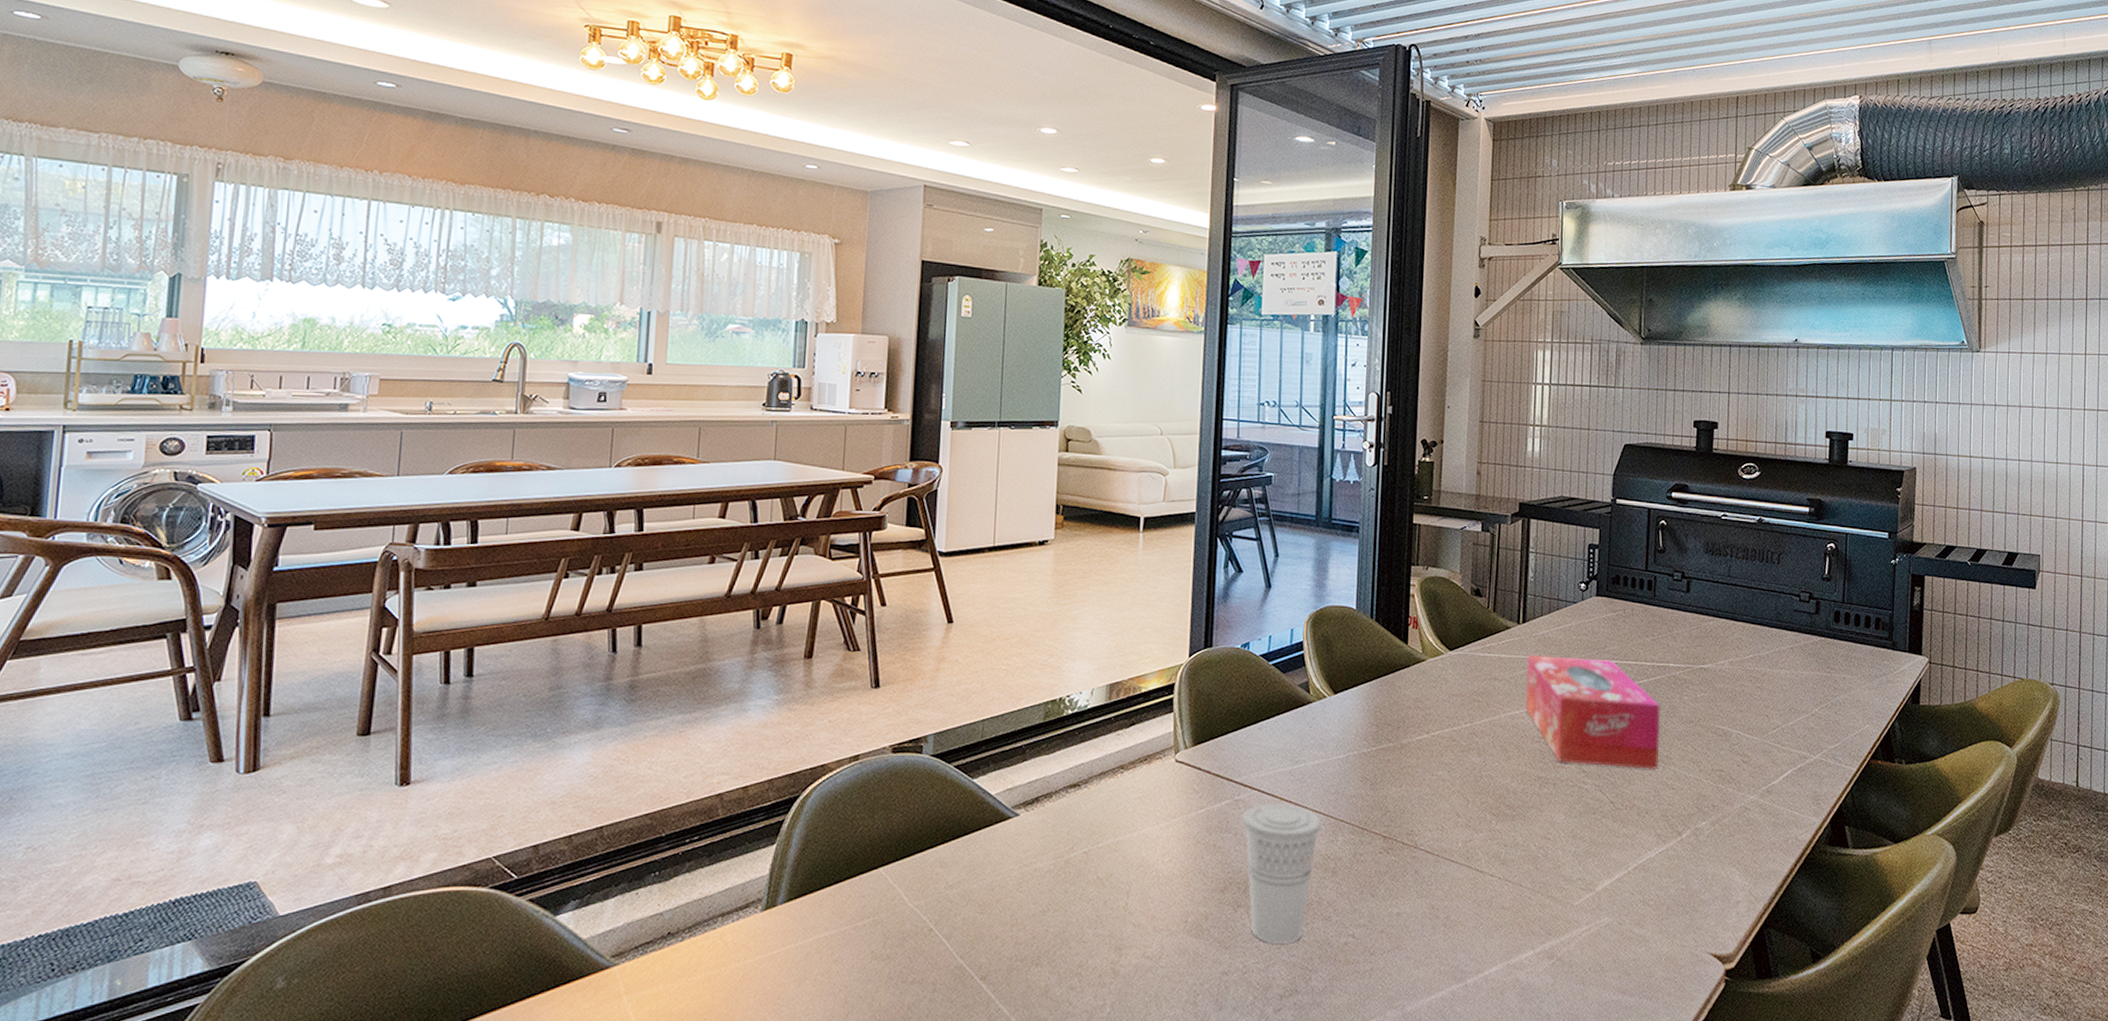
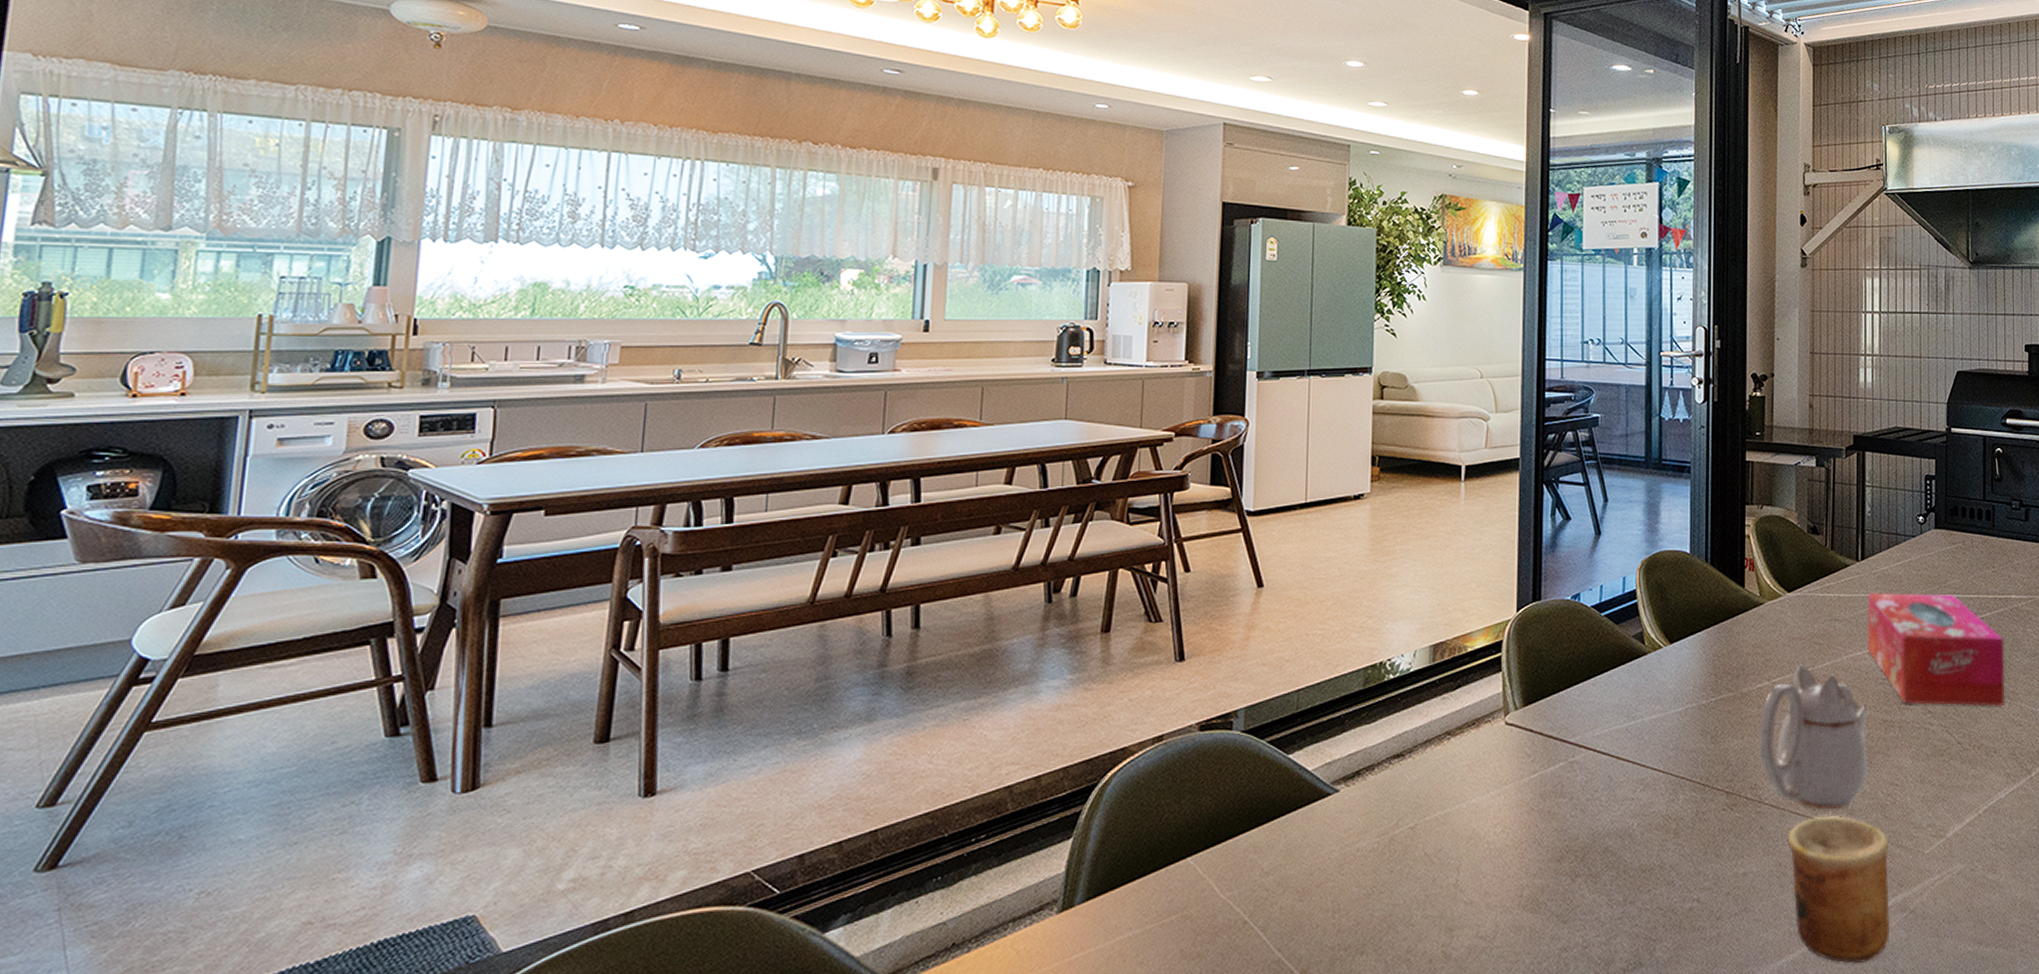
cup: present [1242,802,1323,944] -> none [1577,762,1662,914]
teapot: none [1415,720,1525,859] -> present [1758,664,1869,810]
cup: none [1441,864,1540,1005] -> present [1787,816,1891,964]

